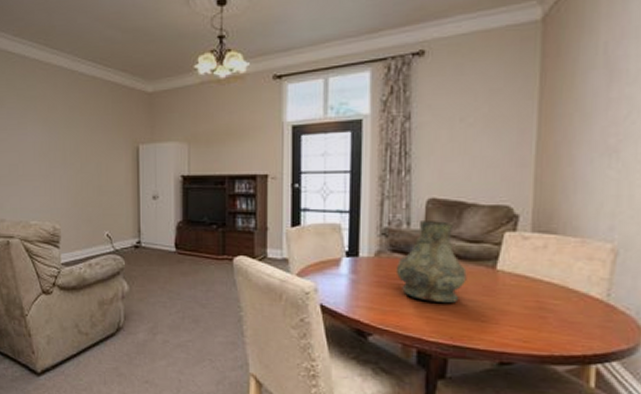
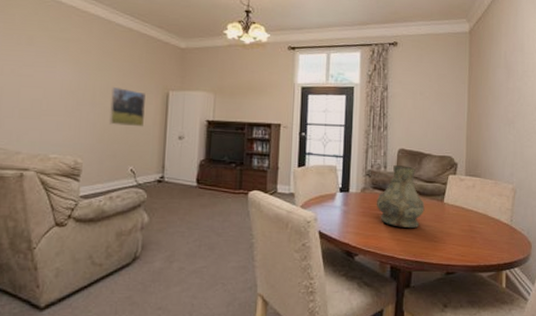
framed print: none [81,144,115,188] -> present [109,86,146,127]

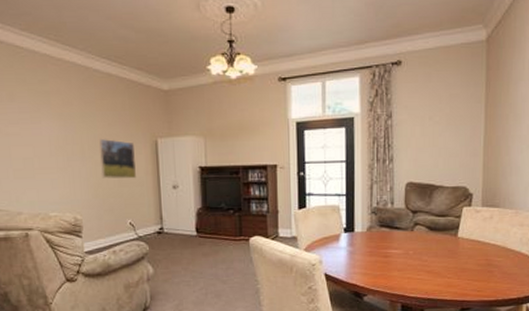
vase: present [376,164,425,229] -> none [383,199,437,266]

